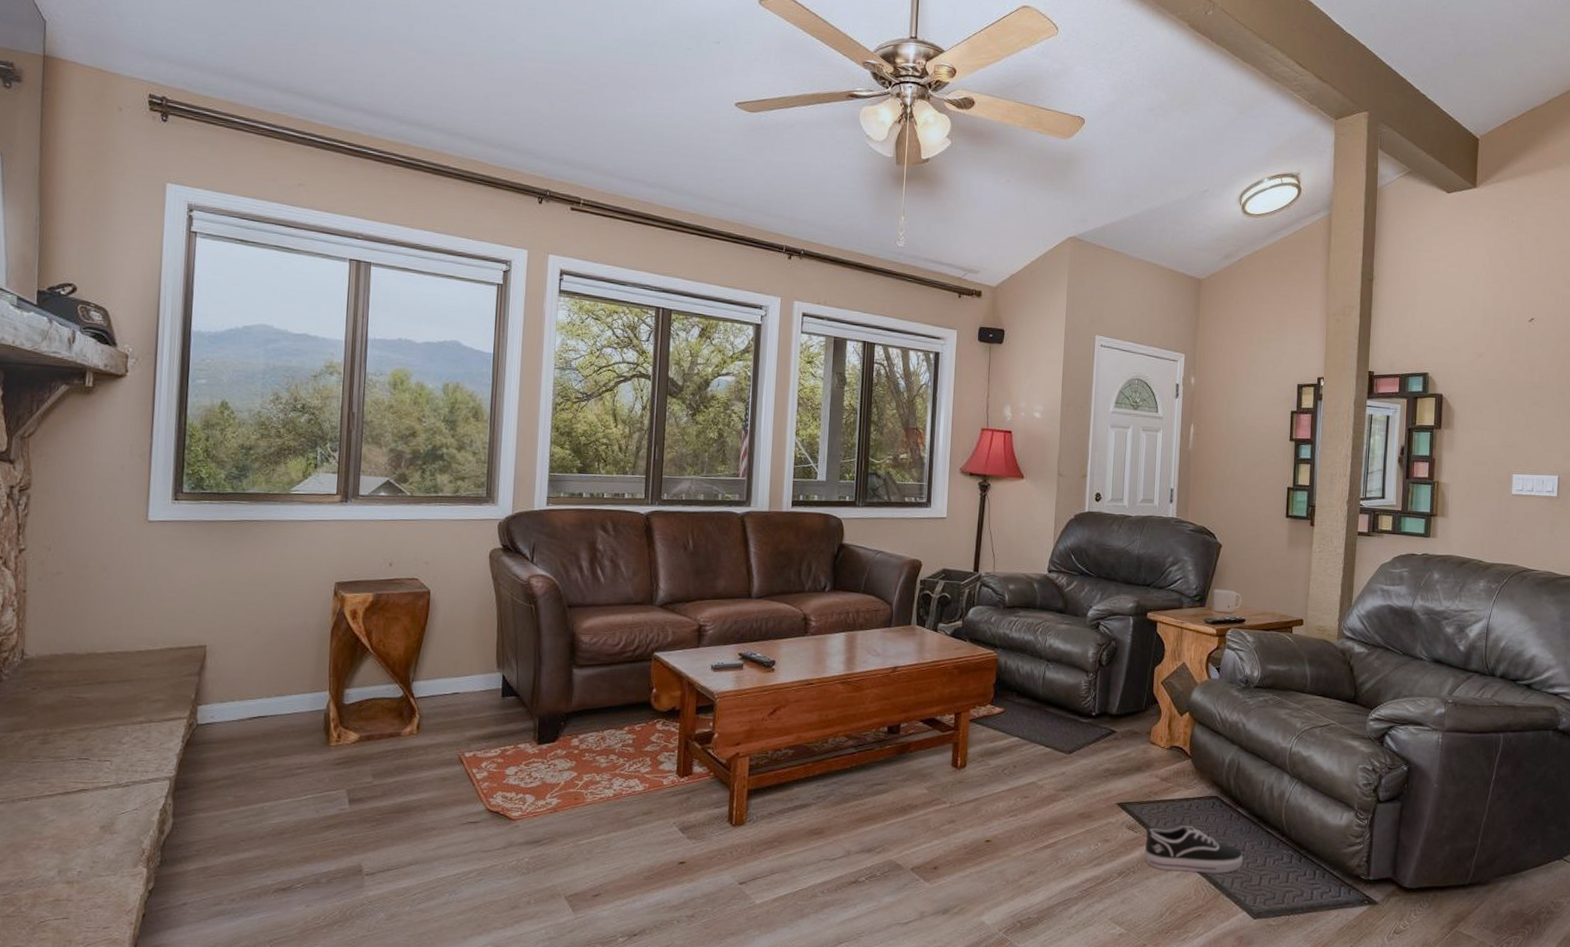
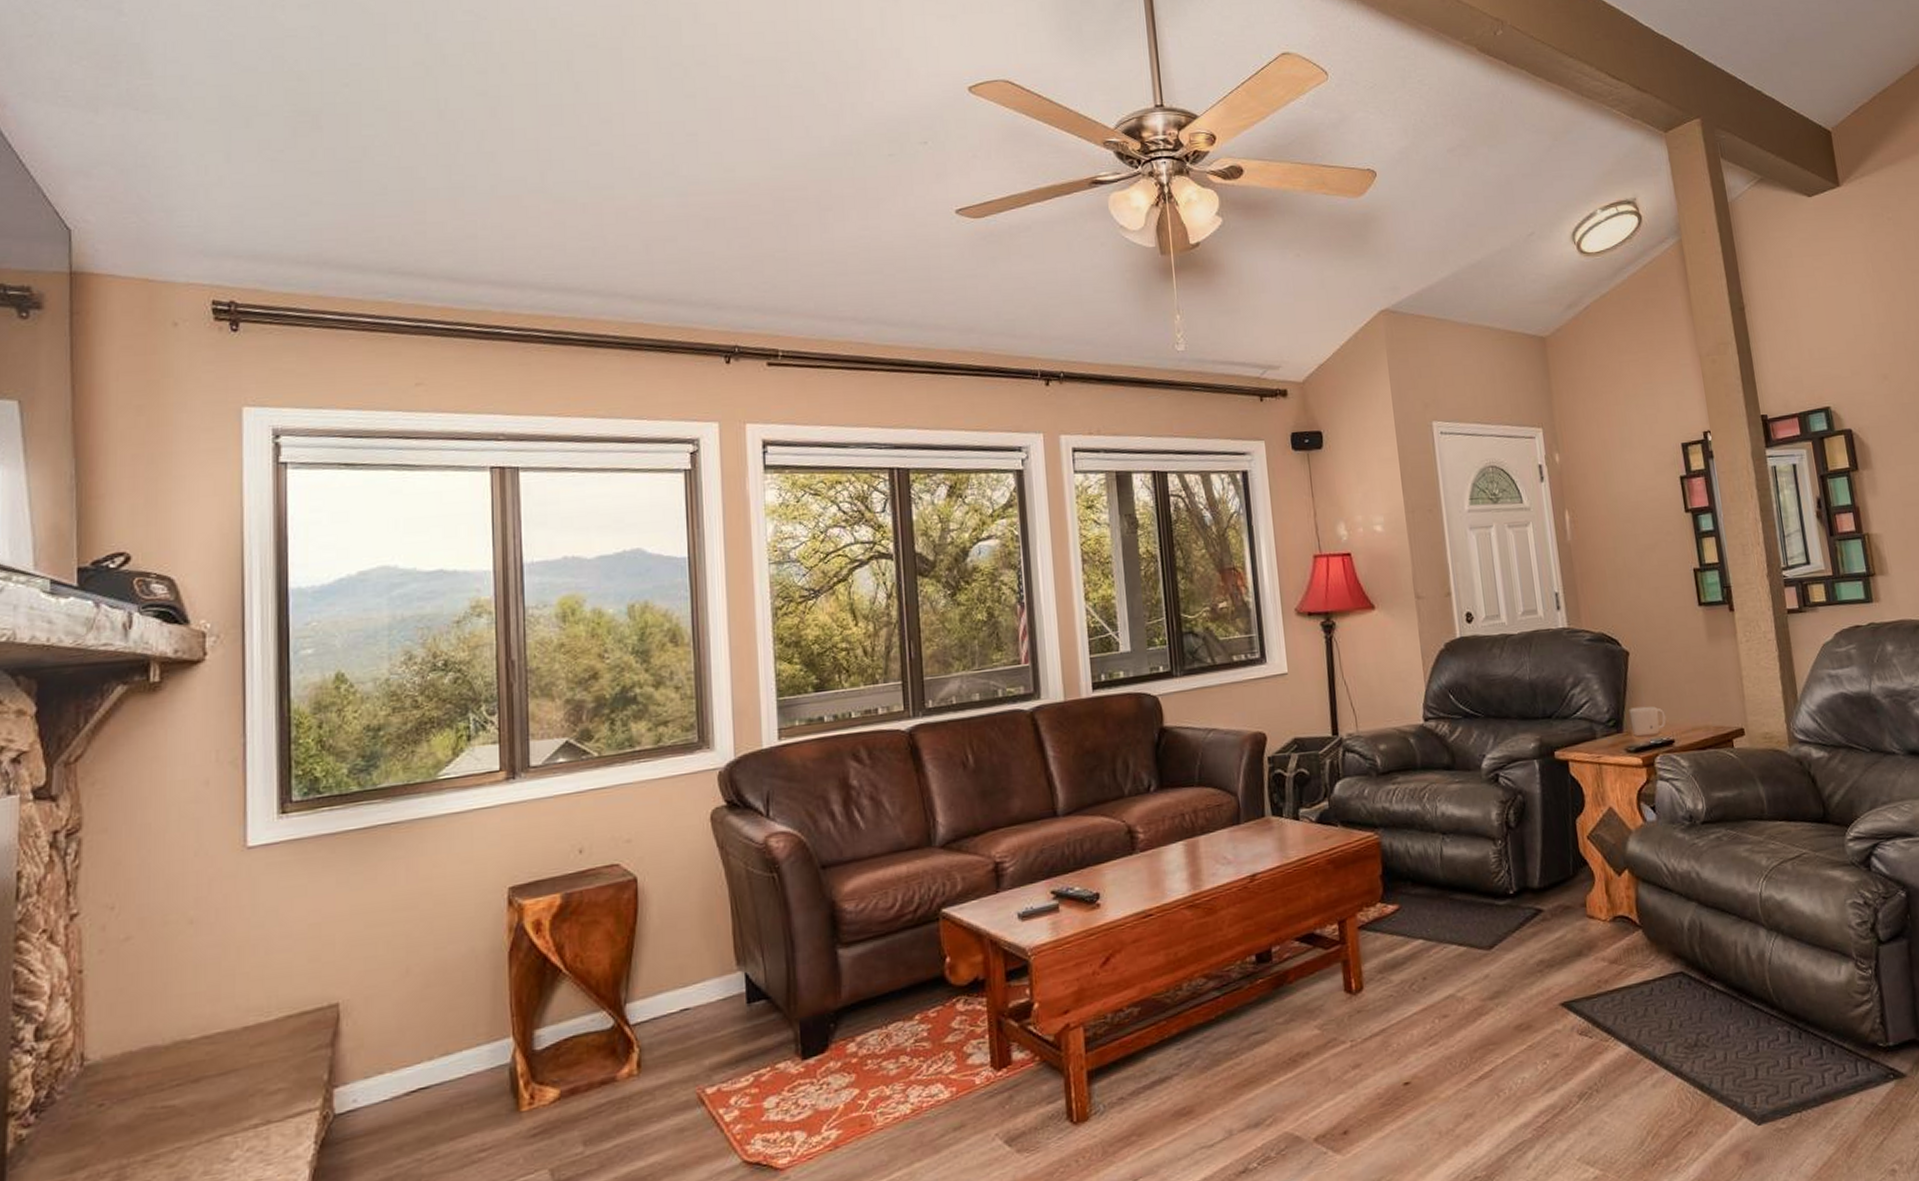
shoe: present [1144,826,1243,873] -> none [1602,1016,1731,1082]

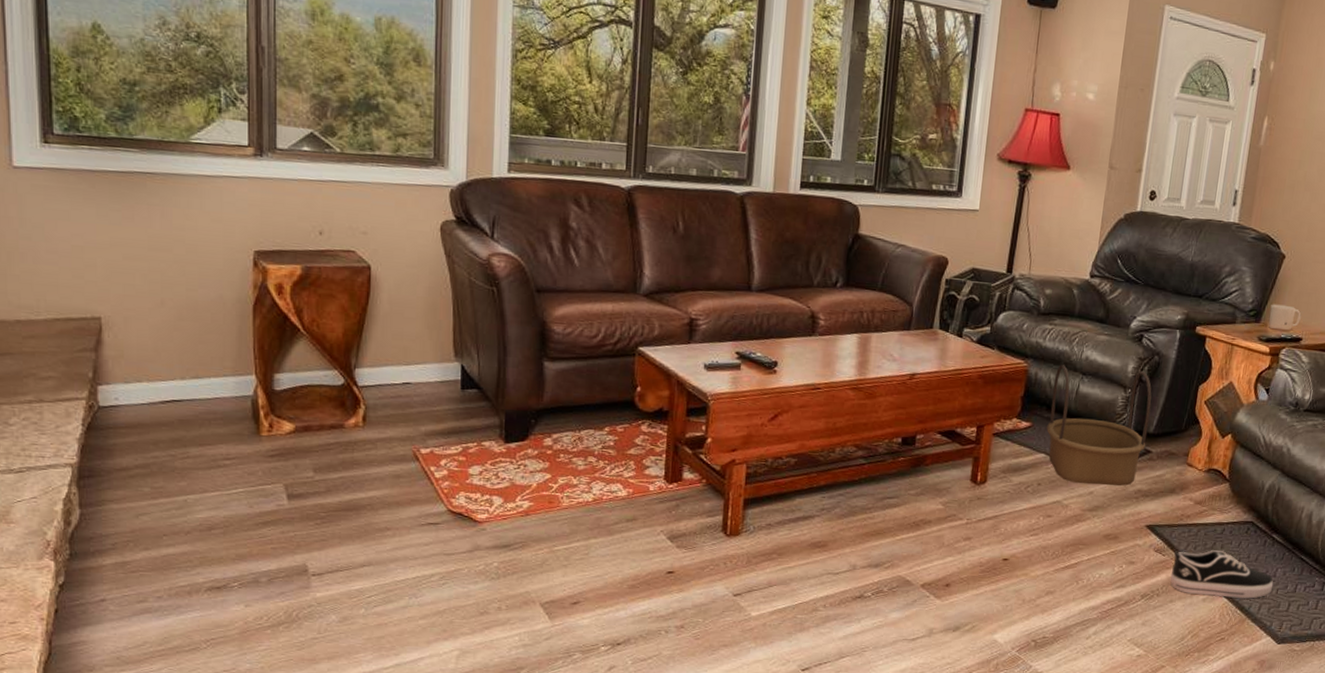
basket: none [1412,816,1535,968] -> present [1046,364,1152,486]
shoe: none [1602,1016,1731,1082] -> present [1170,550,1274,599]

